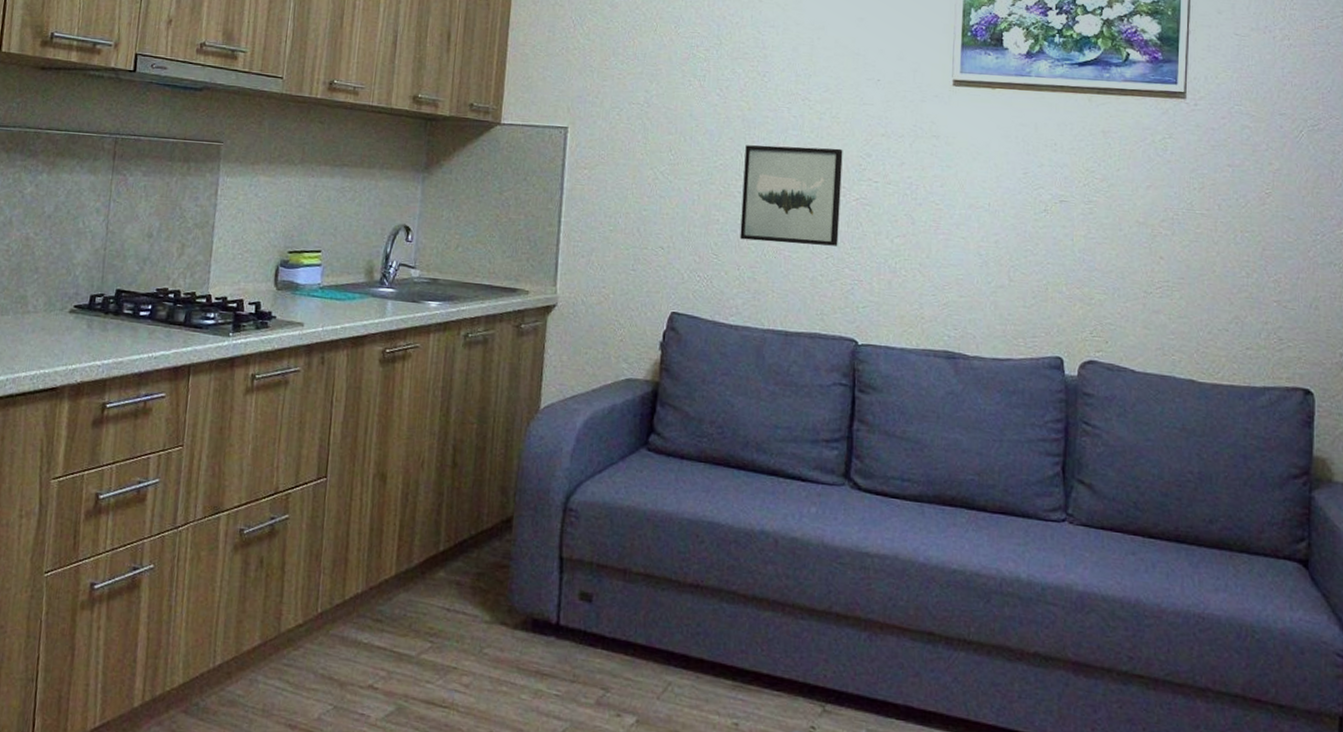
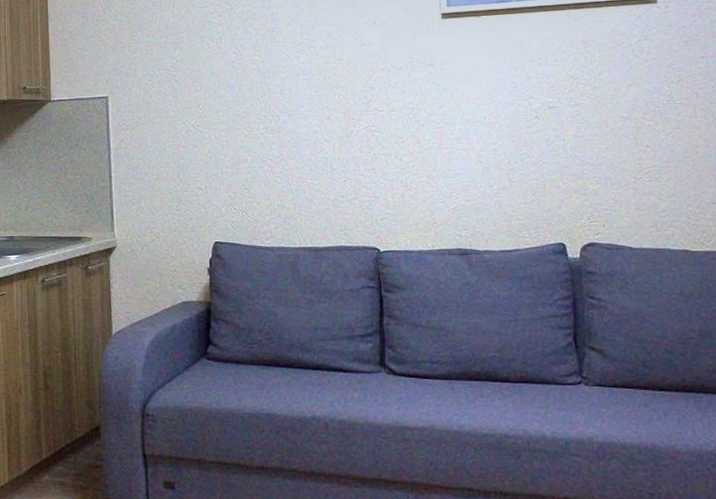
wall art: present [740,145,843,246] -> none [263,86,354,174]

